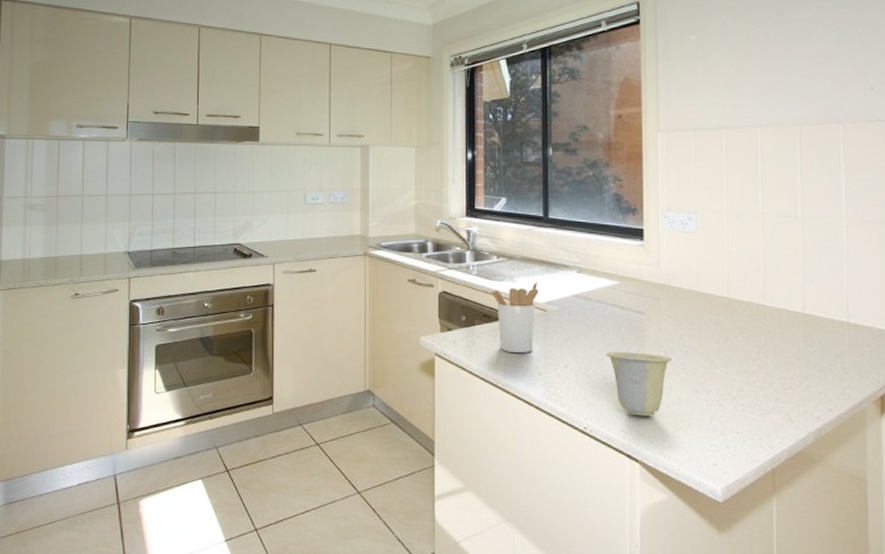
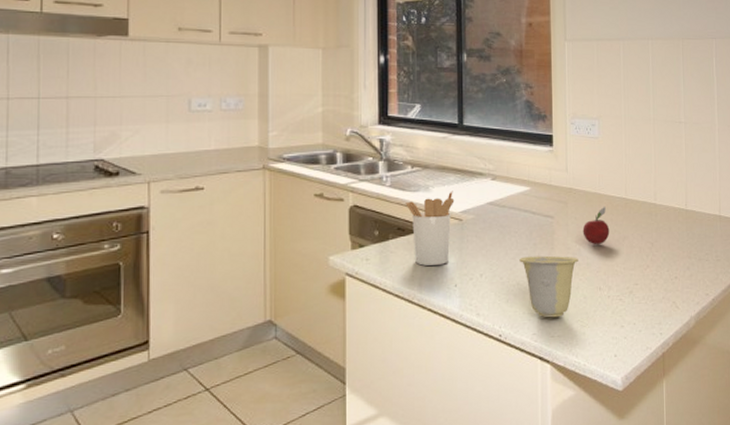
fruit: none [677,304,709,346] -> present [582,206,610,245]

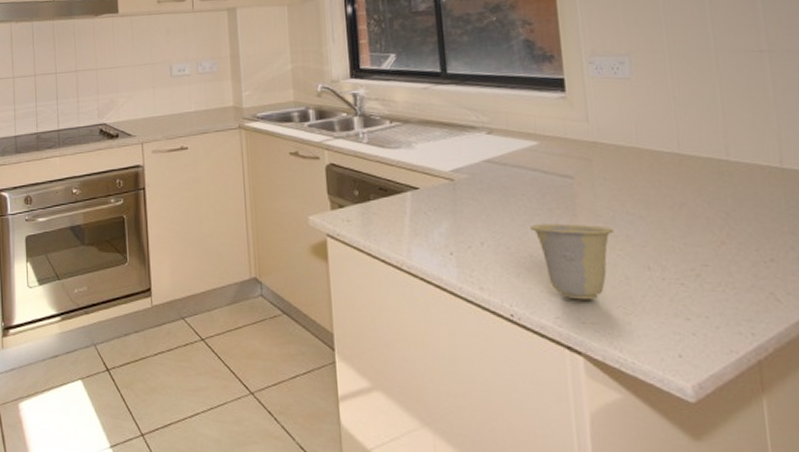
utensil holder: present [405,191,455,266] -> none [386,147,443,230]
fruit: present [582,206,610,245] -> none [616,163,658,213]

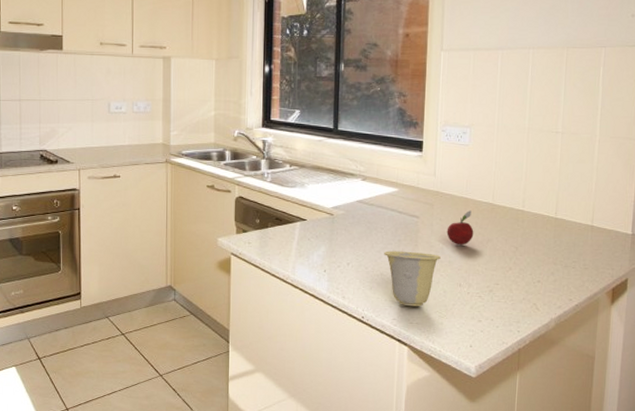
fruit: none [616,163,658,213] -> present [446,209,474,246]

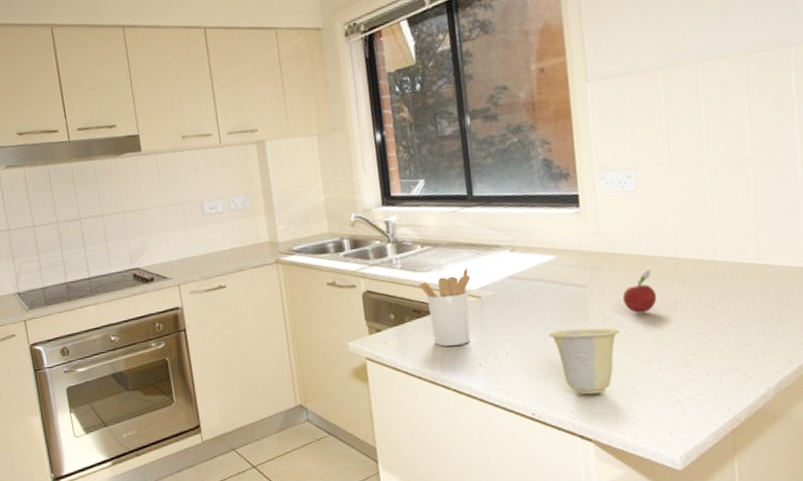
utensil holder: none [283,188,327,252] -> present [419,267,471,347]

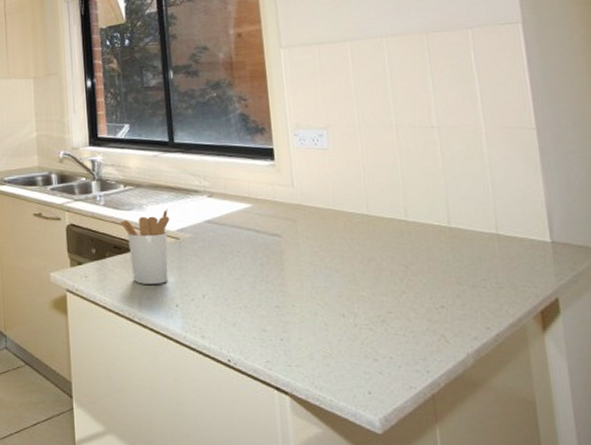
cup: present [549,328,619,395] -> none [245,277,314,345]
fruit: present [622,268,657,314] -> none [316,223,351,267]

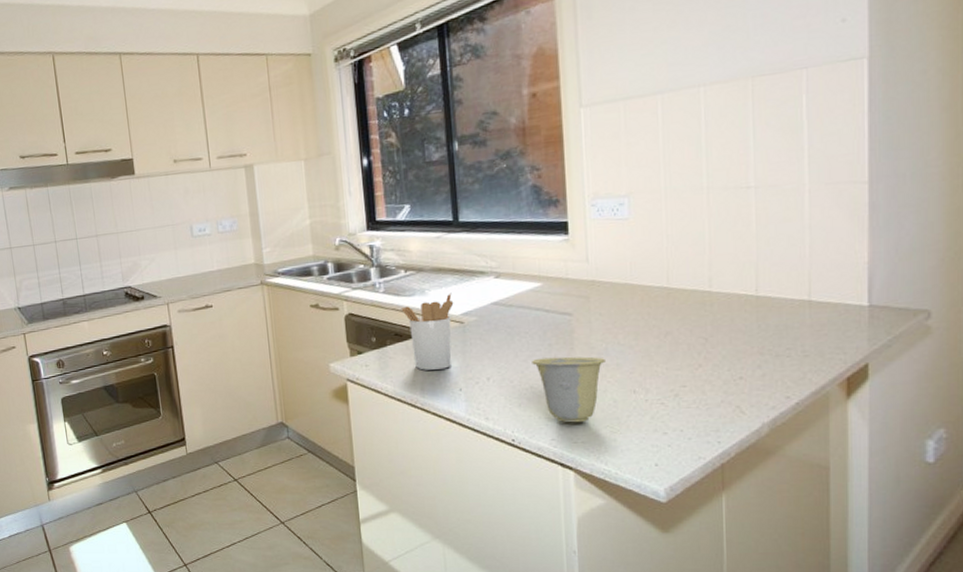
cup: none [245,277,314,345] -> present [532,356,605,423]

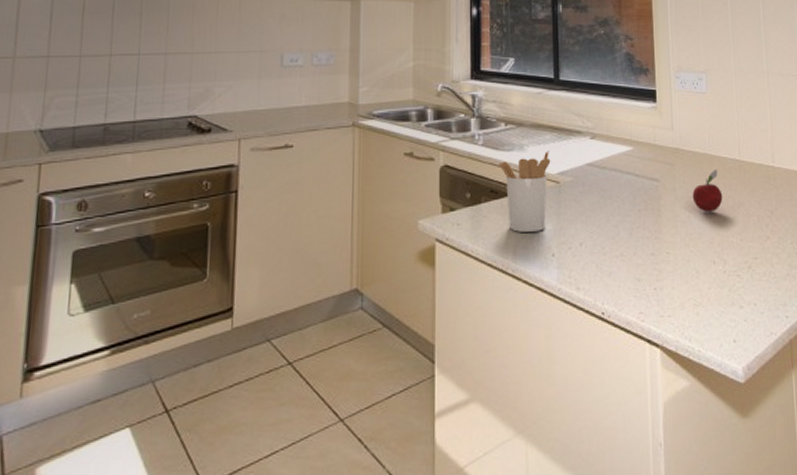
cup: present [532,356,605,423] -> none [622,223,688,295]
fruit: none [610,298,647,343] -> present [692,168,723,213]

